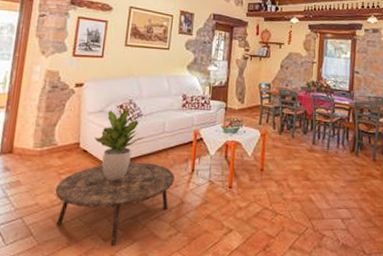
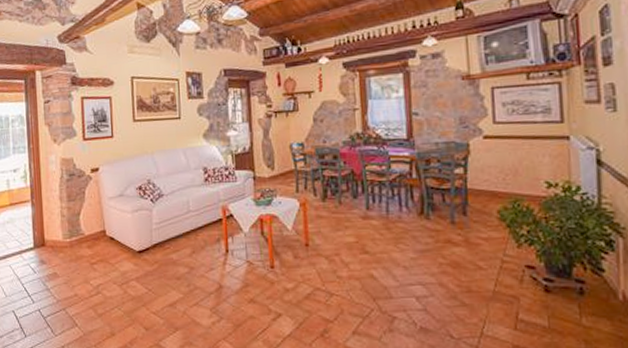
coffee table: present [55,162,175,247] -> none [90,246,208,336]
potted plant: present [94,108,144,181] -> none [119,189,169,268]

